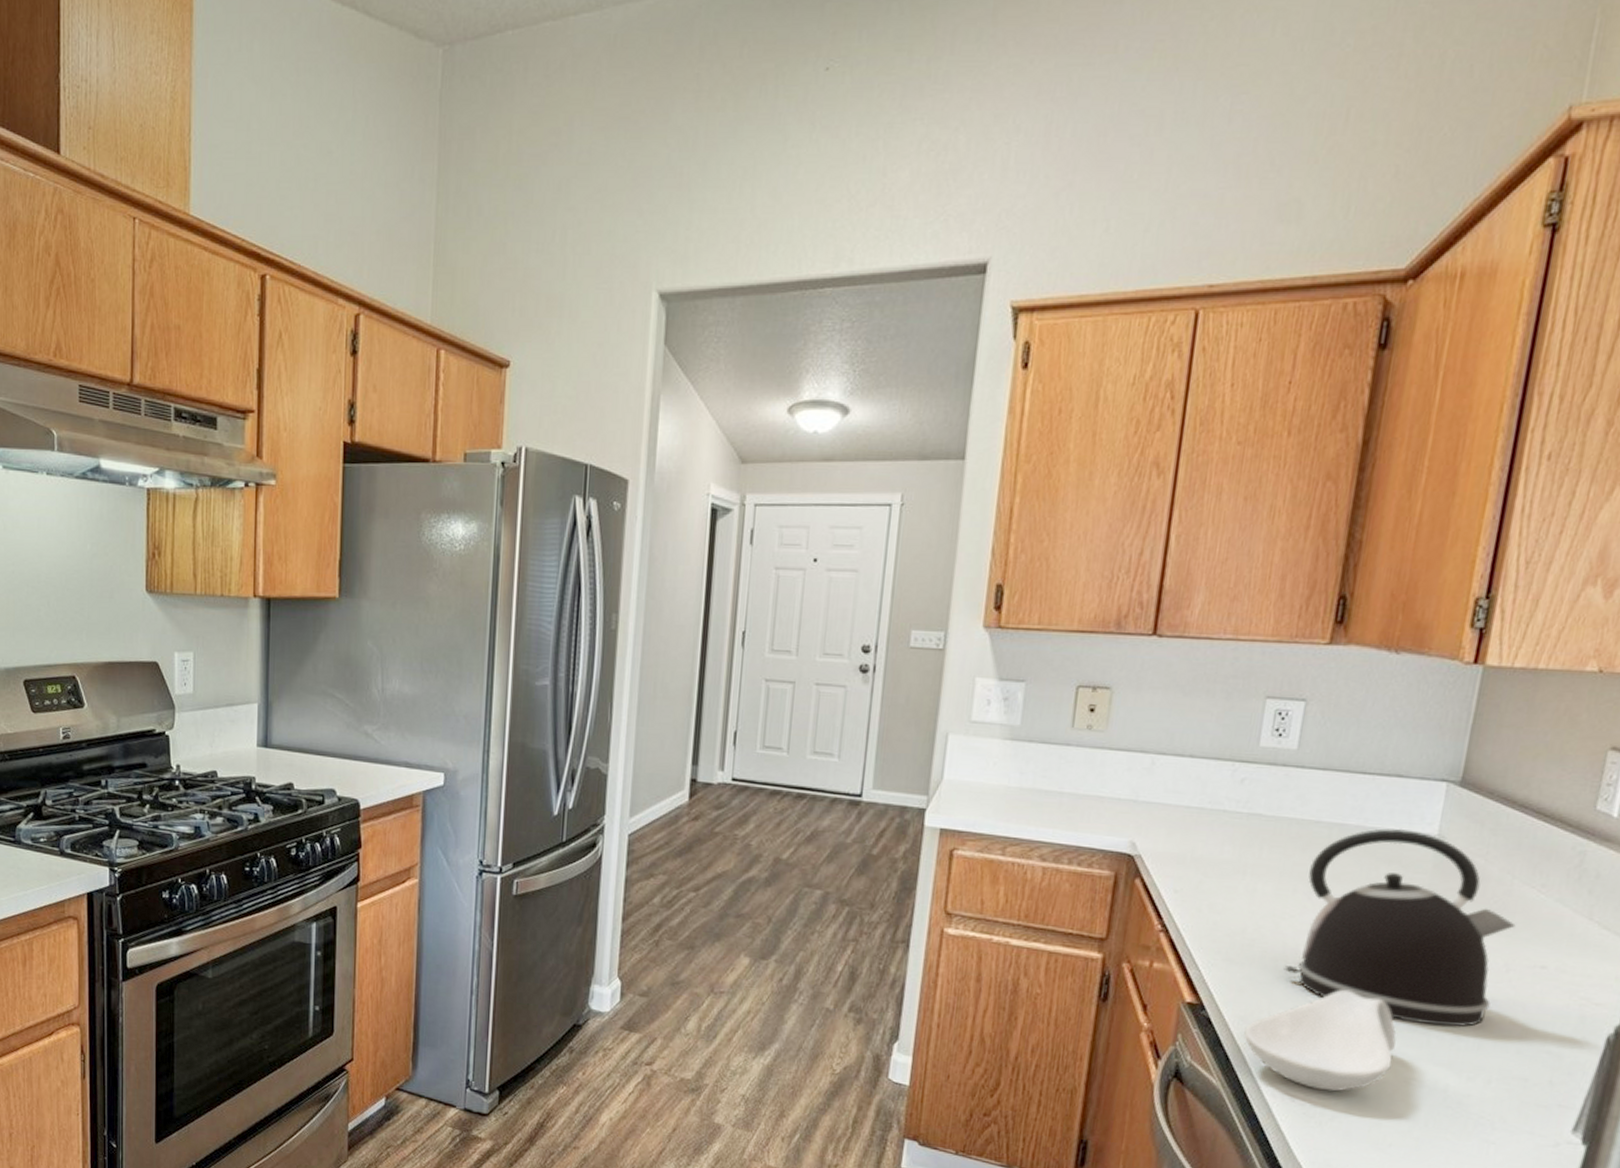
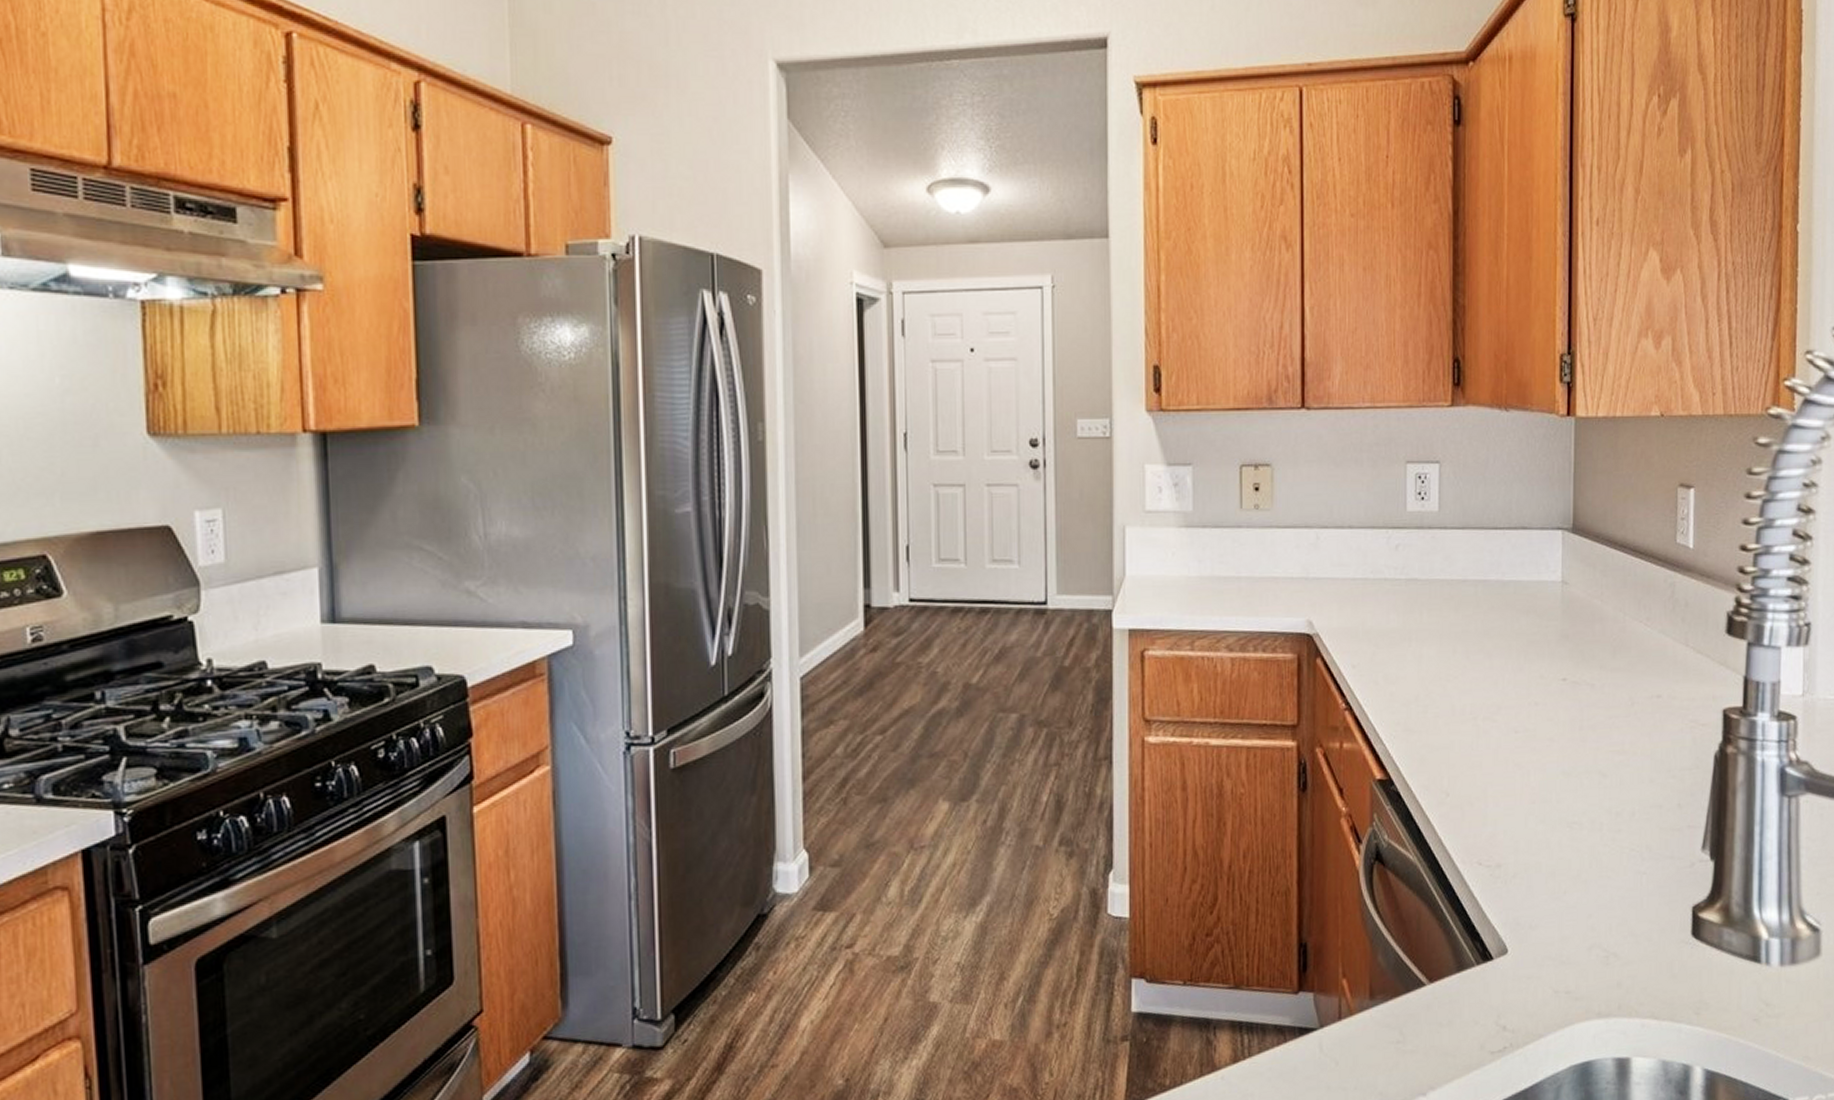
spoon rest: present [1243,990,1397,1092] -> none [1429,744,1555,849]
kettle: present [1284,828,1516,1028] -> none [1455,578,1633,768]

